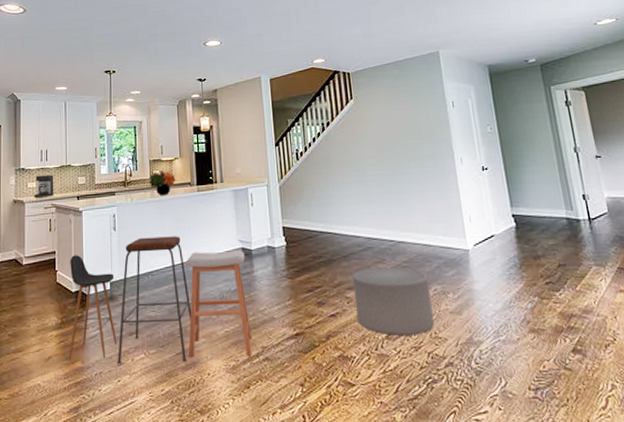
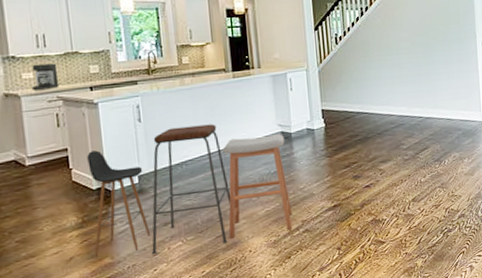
flower arrangement: present [149,170,177,197] -> none [177,56,210,84]
pouf: present [353,267,434,336] -> none [386,140,452,198]

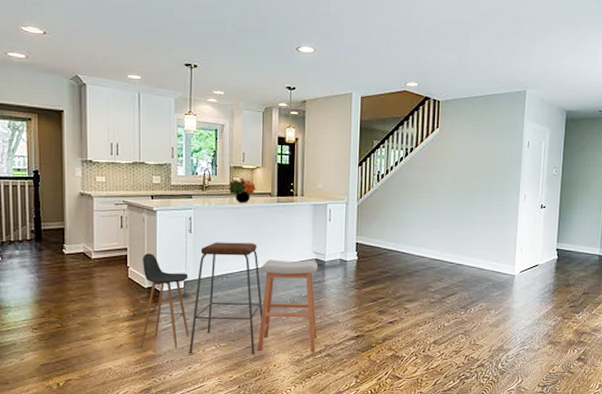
coffee maker: present [32,63,60,90] -> none [104,170,126,194]
flower arrangement: none [177,56,210,84] -> present [228,178,257,204]

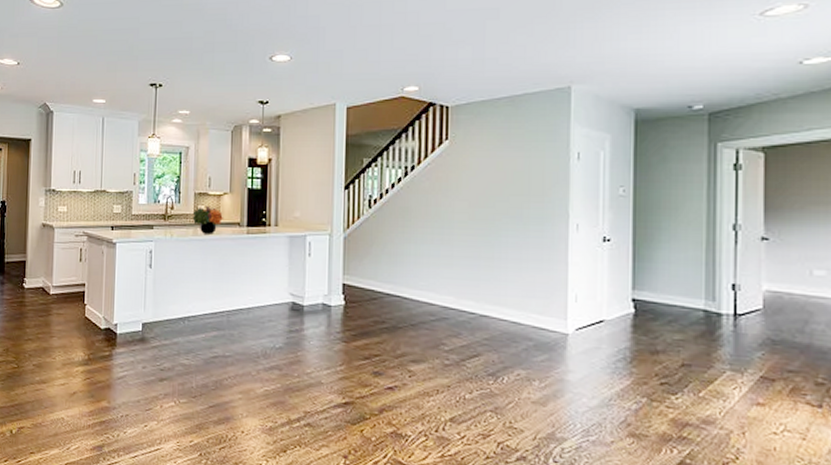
bar stool: present [140,253,189,349] -> none [94,290,147,401]
bar stool: present [188,242,263,354] -> none [144,279,230,416]
stool: present [257,259,318,352] -> none [222,301,295,419]

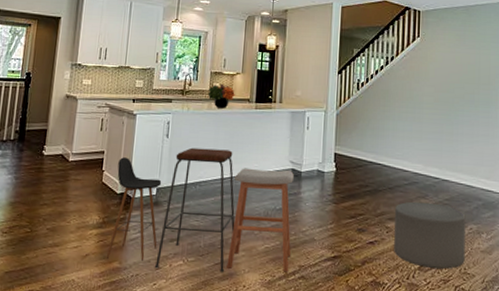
bar stool: none [94,290,147,401] -> present [106,157,162,261]
bar stool: none [144,279,230,416] -> present [154,147,235,272]
stool: none [222,301,295,419] -> present [227,168,294,273]
pouf: none [418,341,511,422] -> present [394,201,466,269]

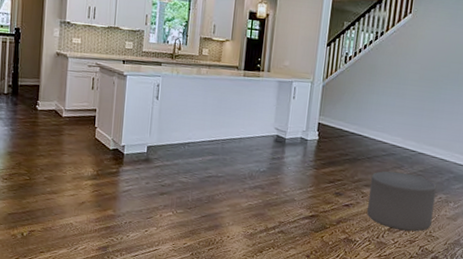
bar stool: present [106,157,162,261] -> none [101,116,152,210]
bar stool: present [154,147,235,272] -> none [146,110,221,224]
flower arrangement: present [207,83,236,110] -> none [197,49,225,75]
stool: present [227,168,294,273] -> none [212,132,278,227]

